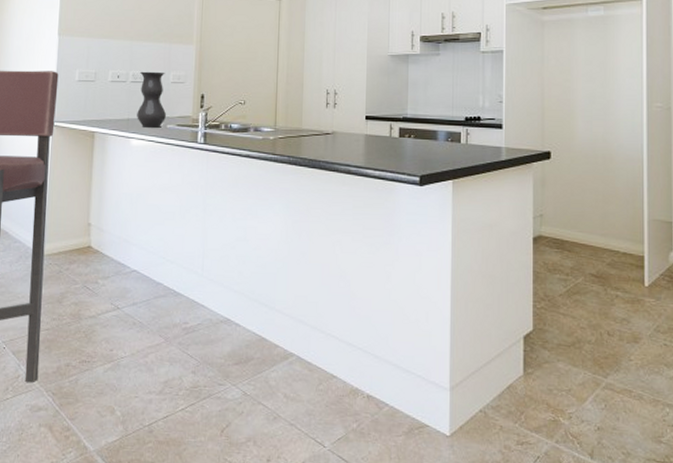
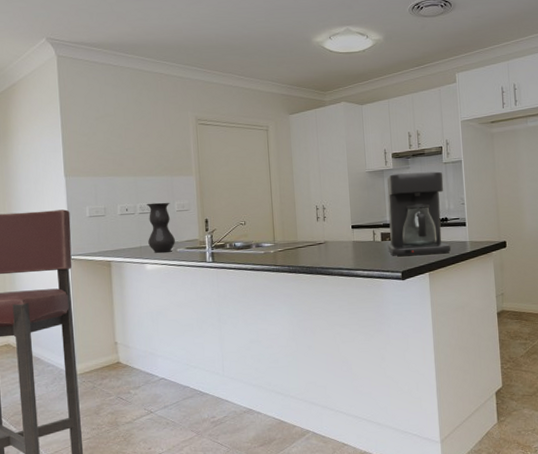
coffee maker: none [406,60,483,160] -> present [386,171,452,256]

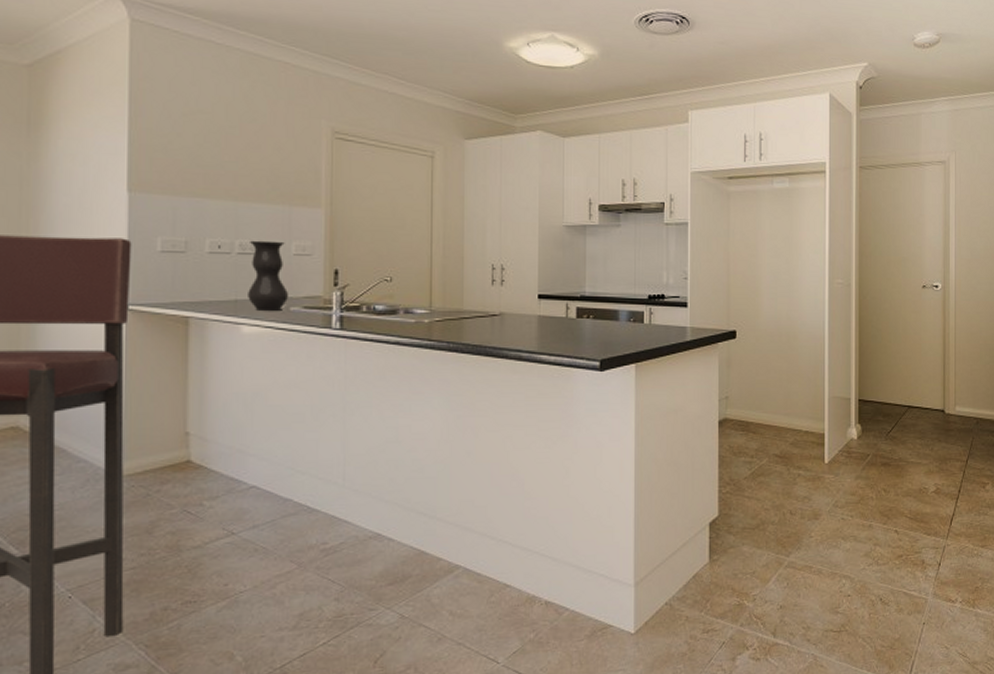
coffee maker: present [386,171,452,256] -> none [584,232,667,341]

